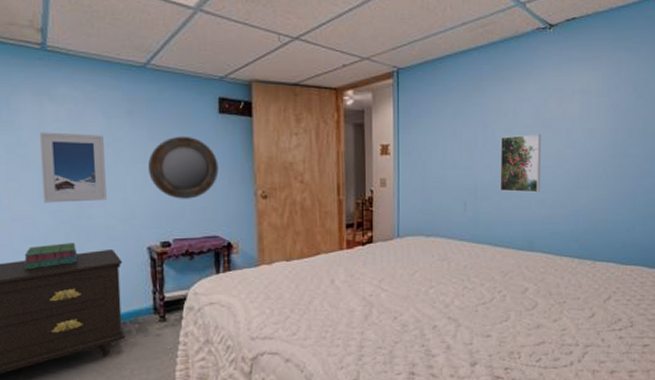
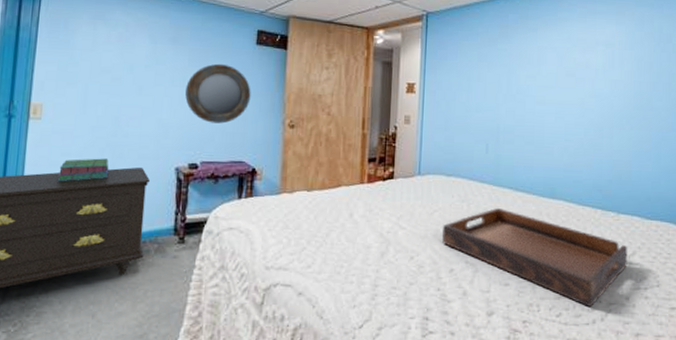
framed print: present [39,132,107,203] -> none [84,53,148,120]
serving tray: none [424,263,604,351] -> present [442,207,628,308]
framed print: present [500,134,541,193] -> none [522,81,564,139]

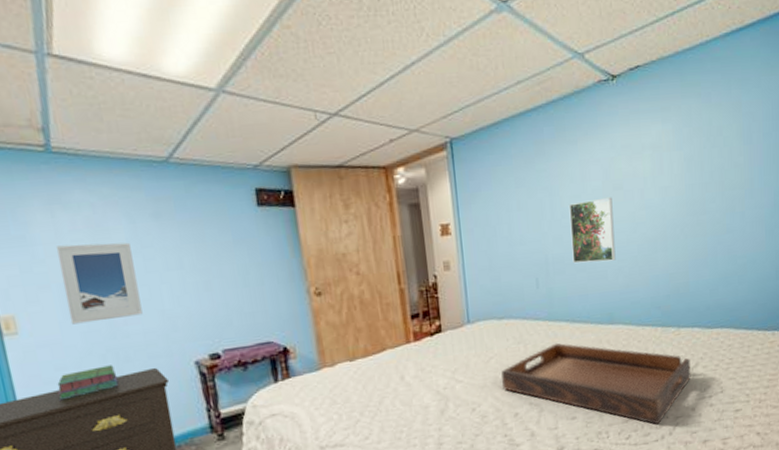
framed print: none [84,53,148,120] -> present [56,242,143,324]
home mirror: present [185,63,251,124] -> none [184,235,265,306]
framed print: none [522,81,564,139] -> present [569,197,616,264]

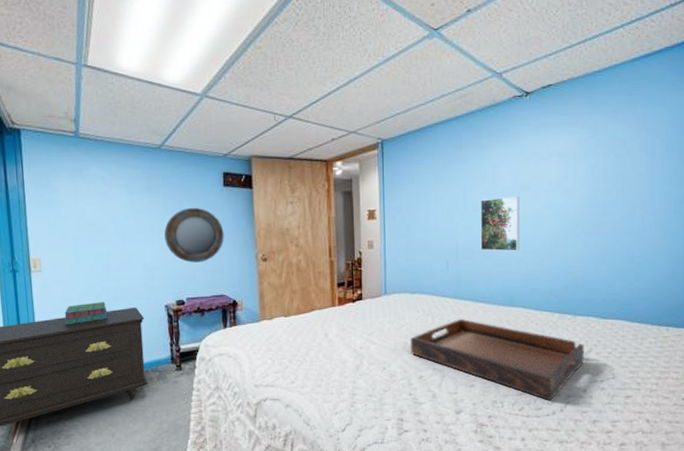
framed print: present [56,242,143,324] -> none [74,207,130,268]
home mirror: none [184,235,265,306] -> present [164,207,224,263]

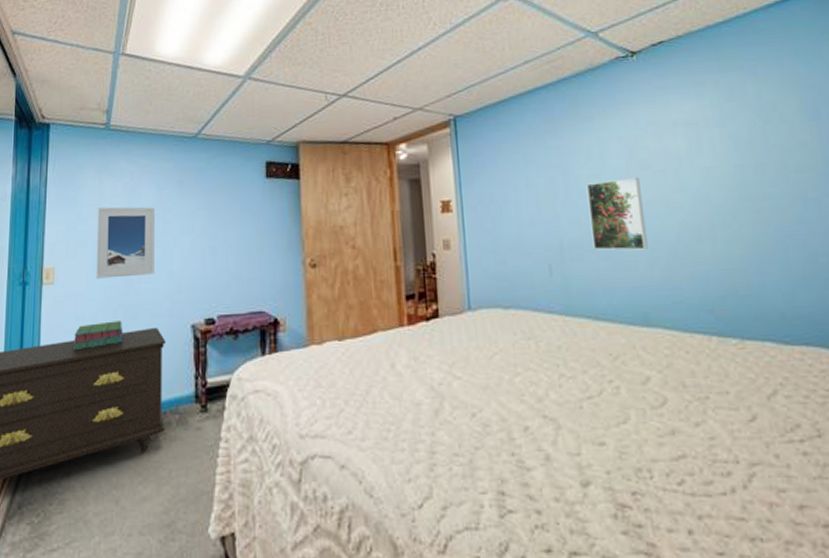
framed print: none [74,207,130,268] -> present [96,206,155,279]
home mirror: present [164,207,224,263] -> none [196,203,265,271]
serving tray: present [411,318,585,401] -> none [508,343,769,471]

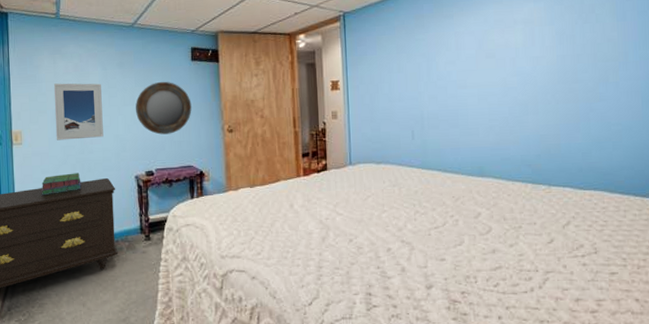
home mirror: none [196,203,265,271] -> present [136,81,192,135]
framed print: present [586,177,648,251] -> none [444,64,487,120]

